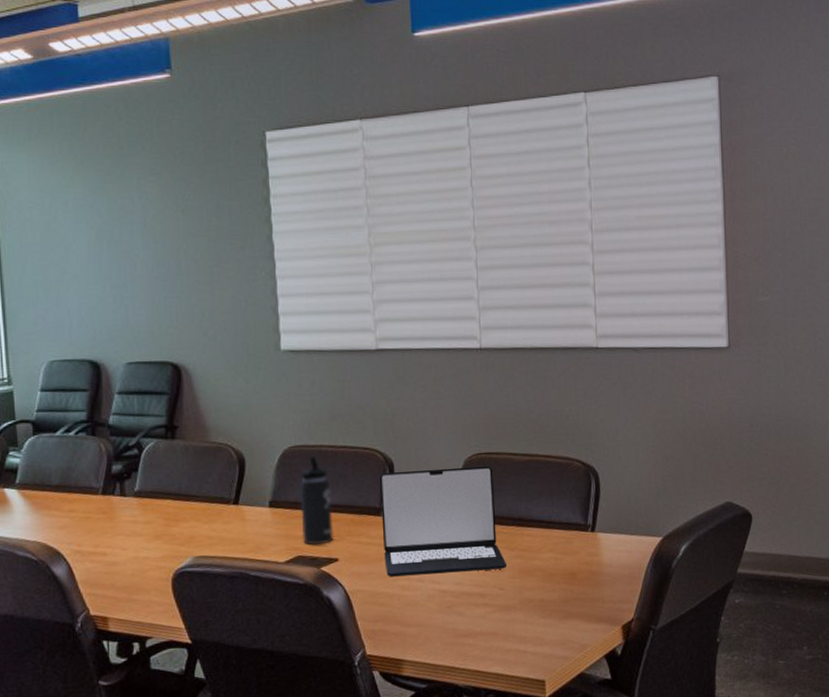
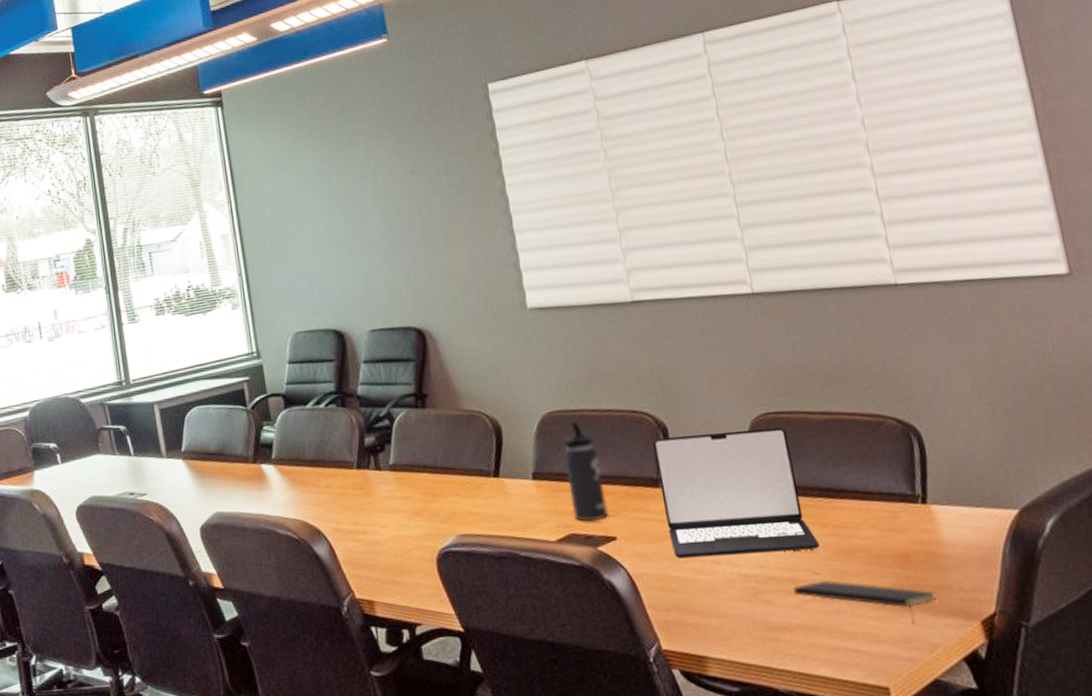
notepad: none [480,595,591,628] -> present [792,580,937,622]

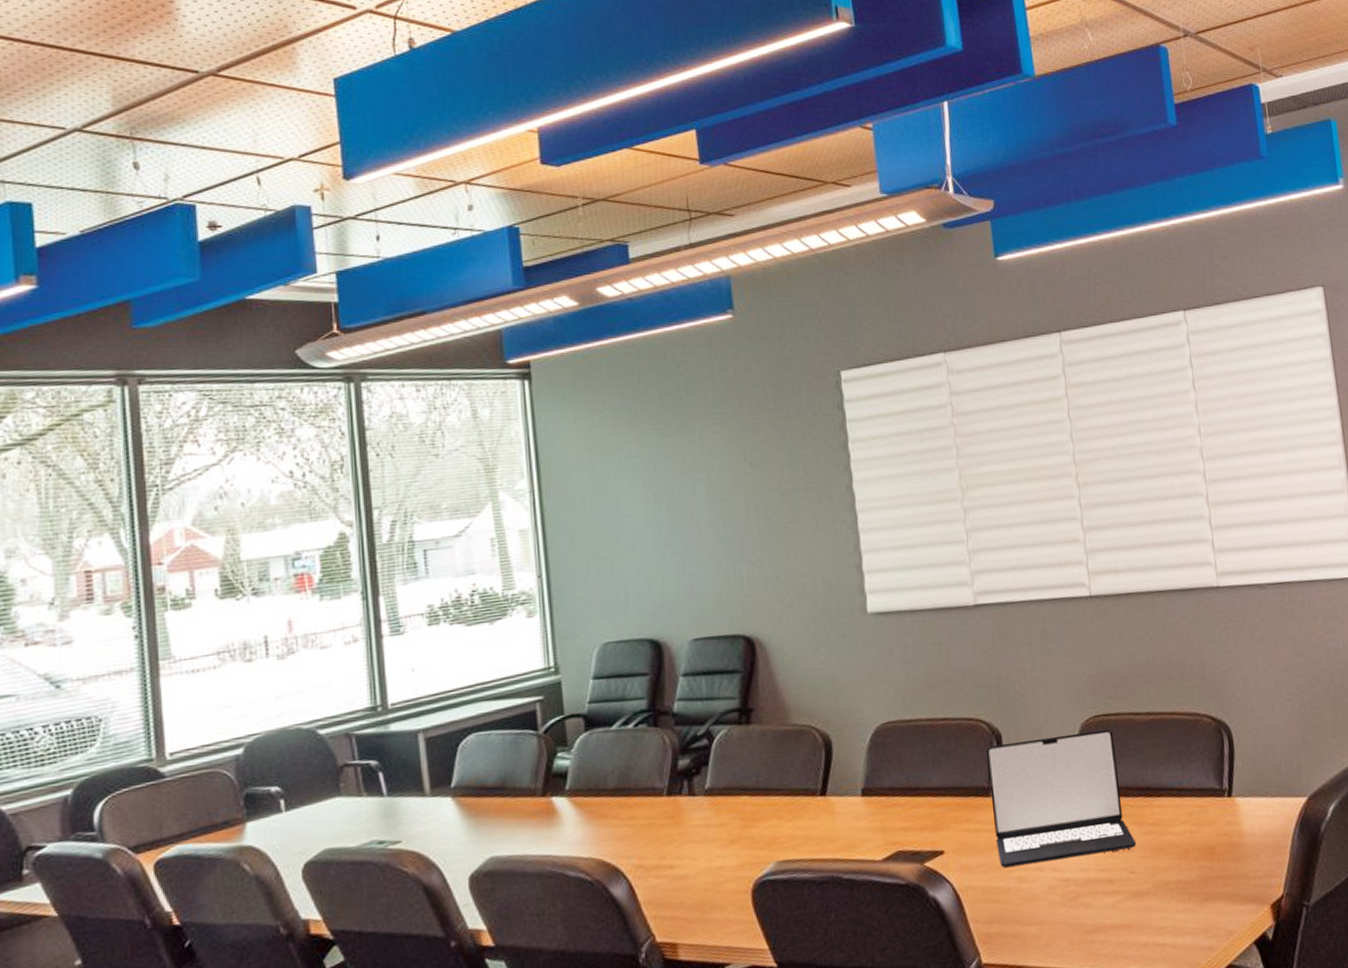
thermos bottle: present [563,422,609,522] -> none [896,733,938,837]
notepad: present [792,580,937,622] -> none [1109,878,1235,912]

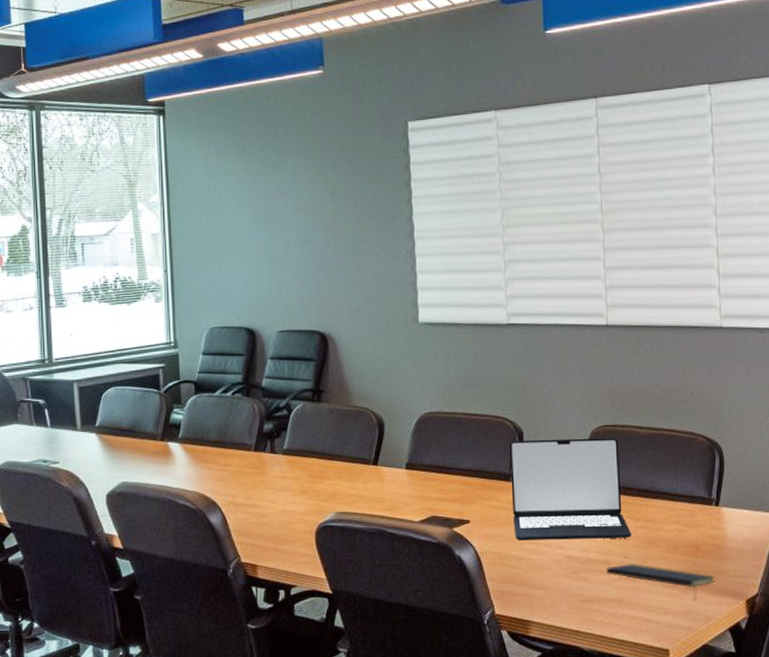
notepad: none [1109,878,1235,912] -> present [605,564,715,599]

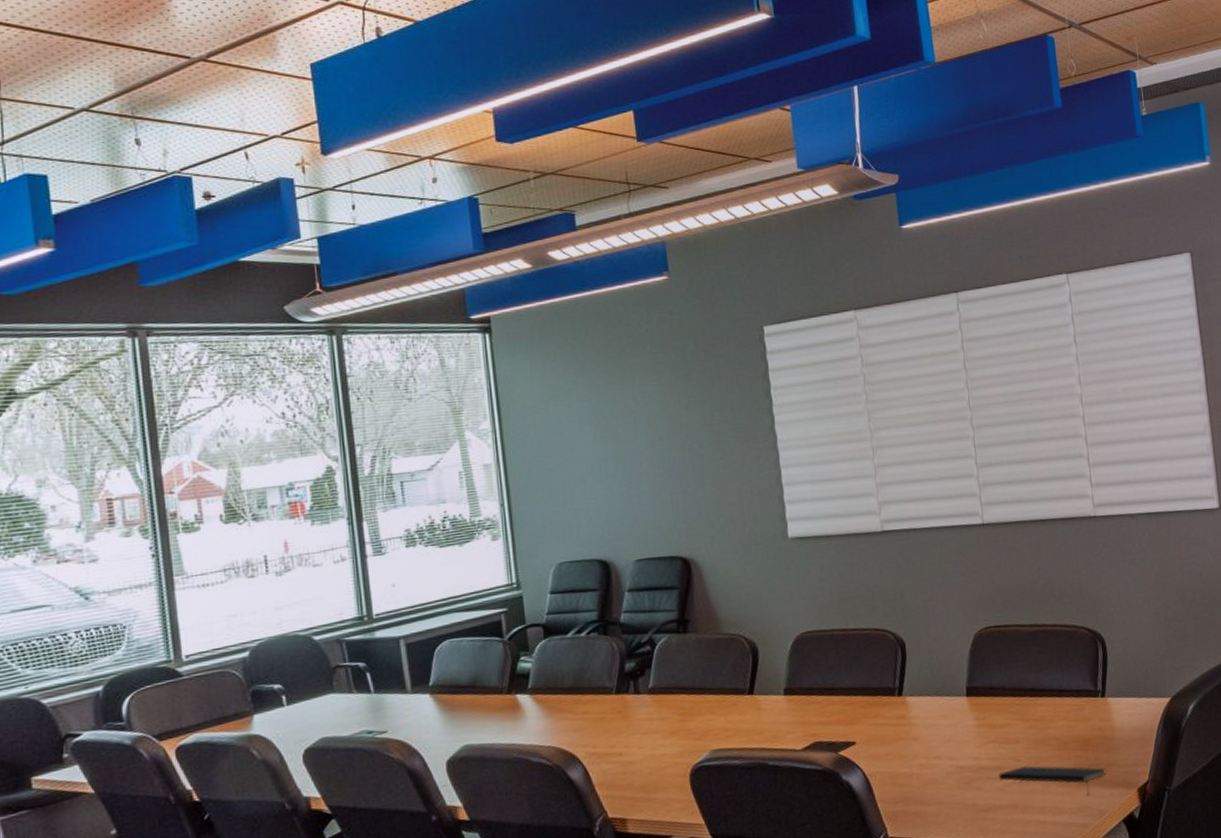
laptop: present [510,437,631,541] -> none [892,638,1021,757]

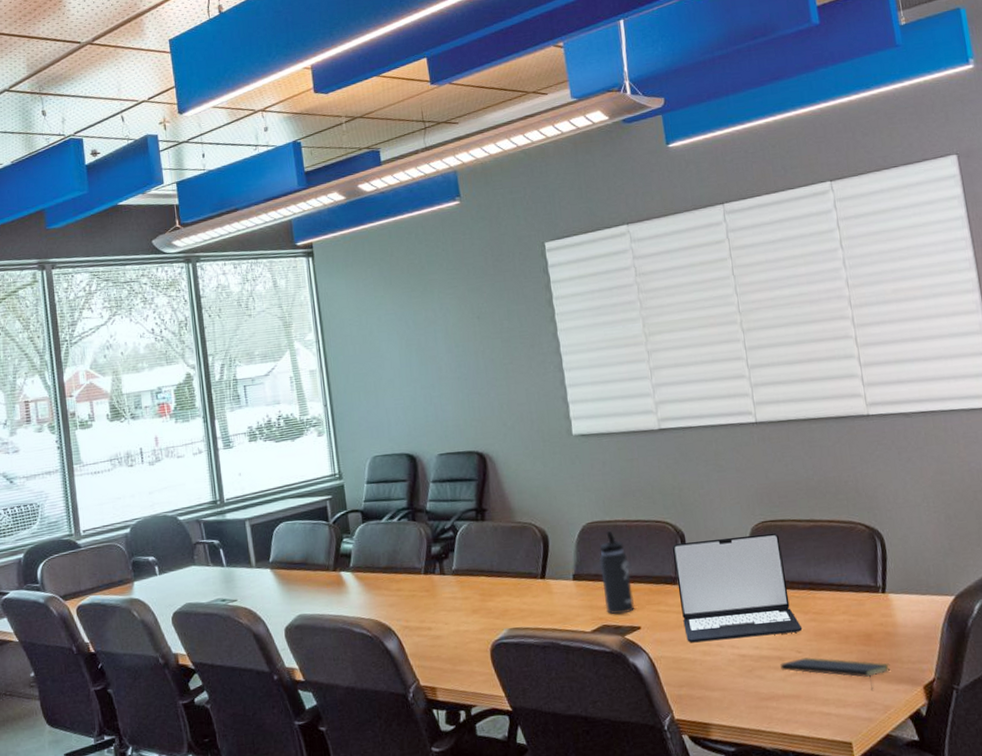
thermos bottle: none [813,641,850,730] -> present [599,531,635,615]
laptop: none [892,638,1021,757] -> present [673,532,802,643]

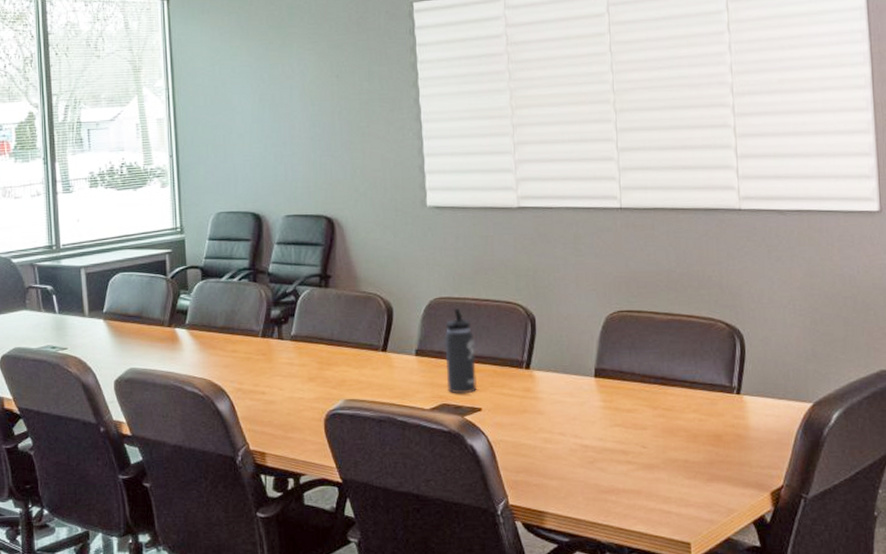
laptop: present [673,532,802,643] -> none [522,323,649,429]
notepad: present [779,657,891,689] -> none [622,454,738,491]

